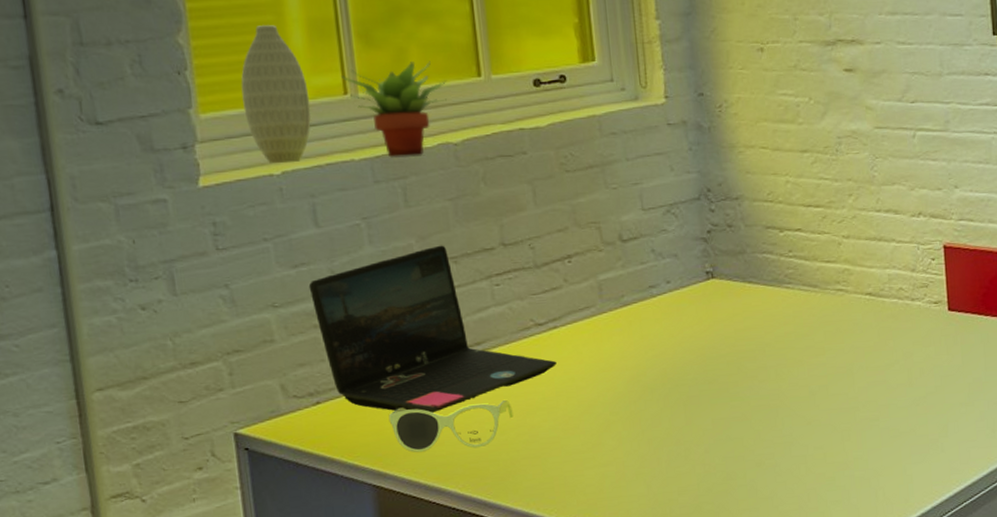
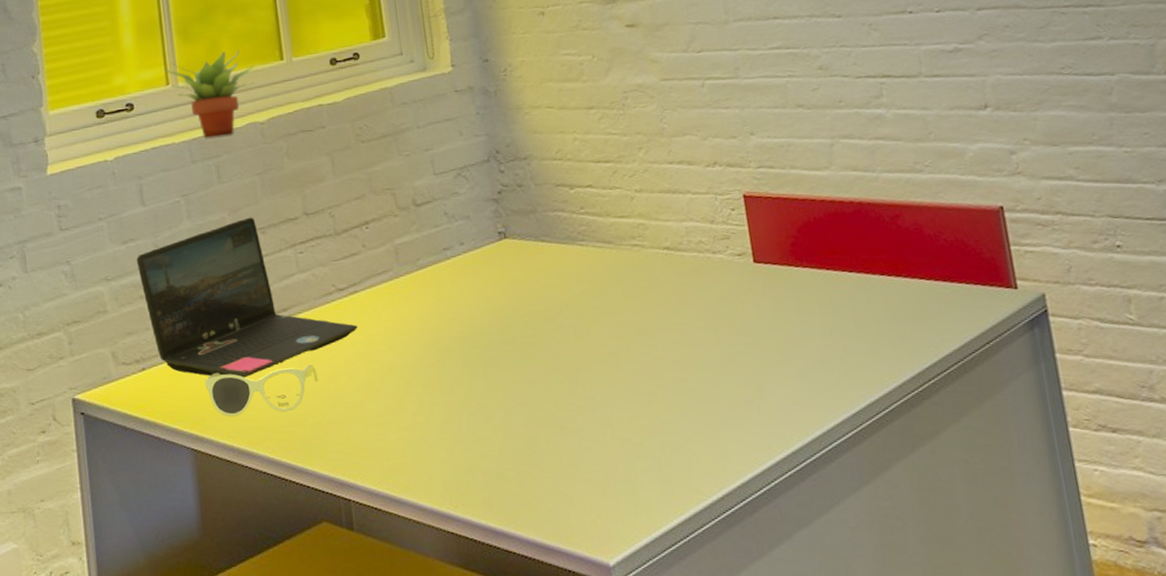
vase: present [241,25,311,163] -> none [82,29,139,150]

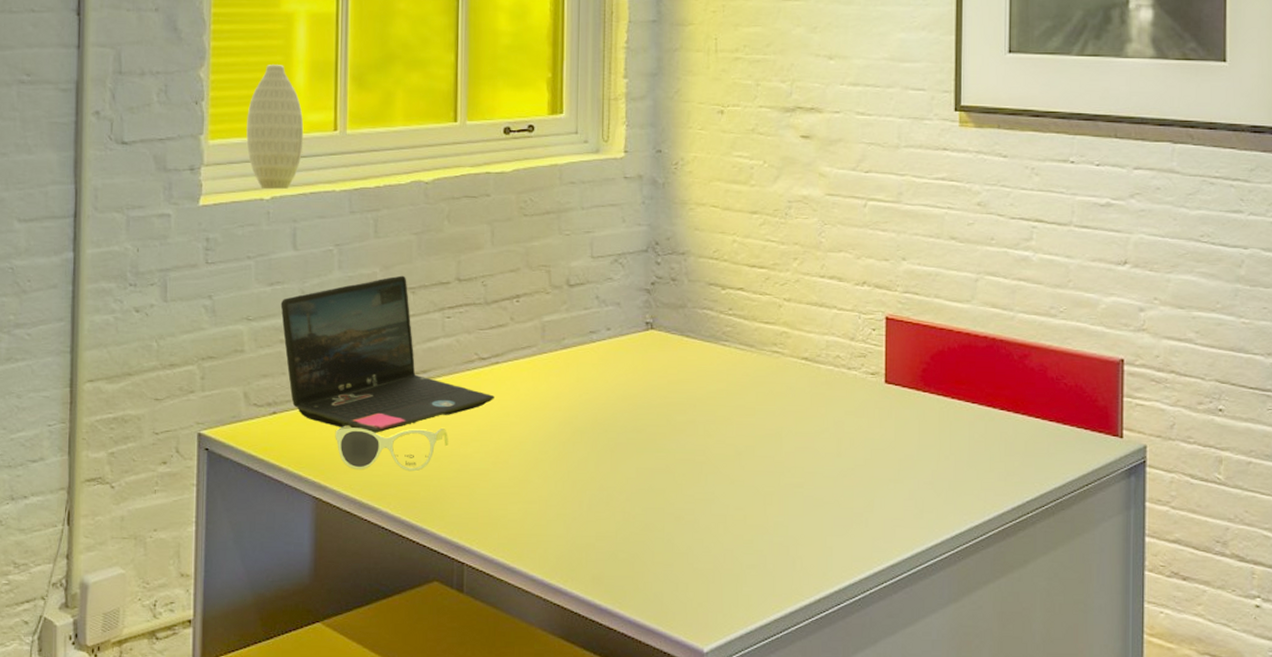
vase: none [82,29,139,150] -> present [246,65,304,189]
succulent plant: present [163,50,254,139] -> none [333,105,426,192]

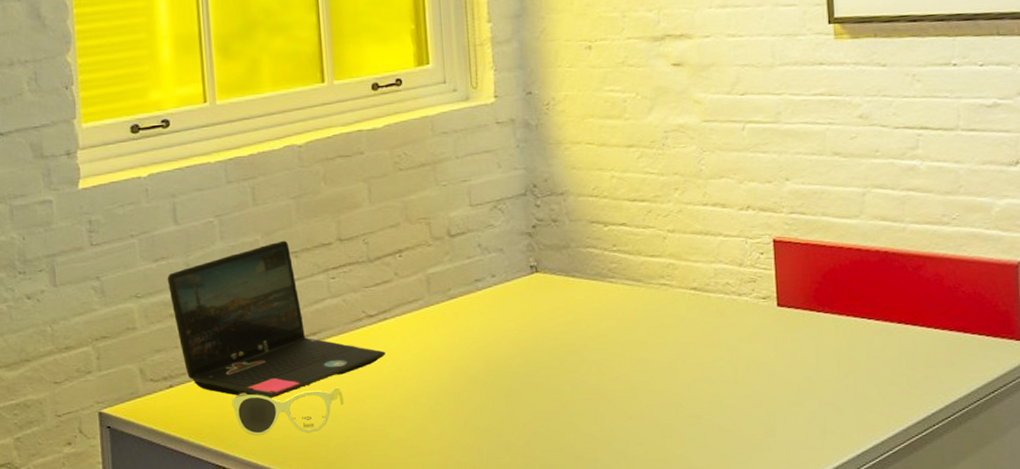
vase: present [246,65,304,189] -> none [117,42,175,167]

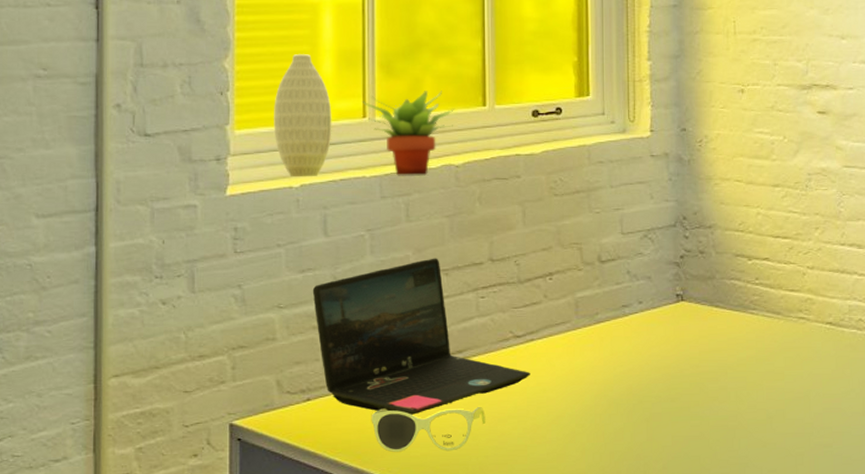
vase: none [117,42,175,167] -> present [274,54,332,176]
succulent plant: none [201,70,294,160] -> present [361,91,455,176]

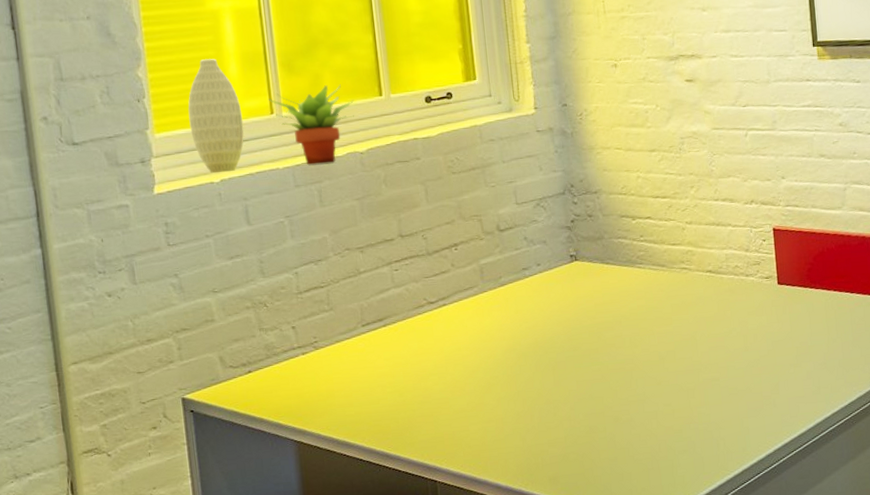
laptop: present [312,258,530,415] -> none [242,237,446,379]
spectacles: present [371,407,486,453] -> none [307,367,410,413]

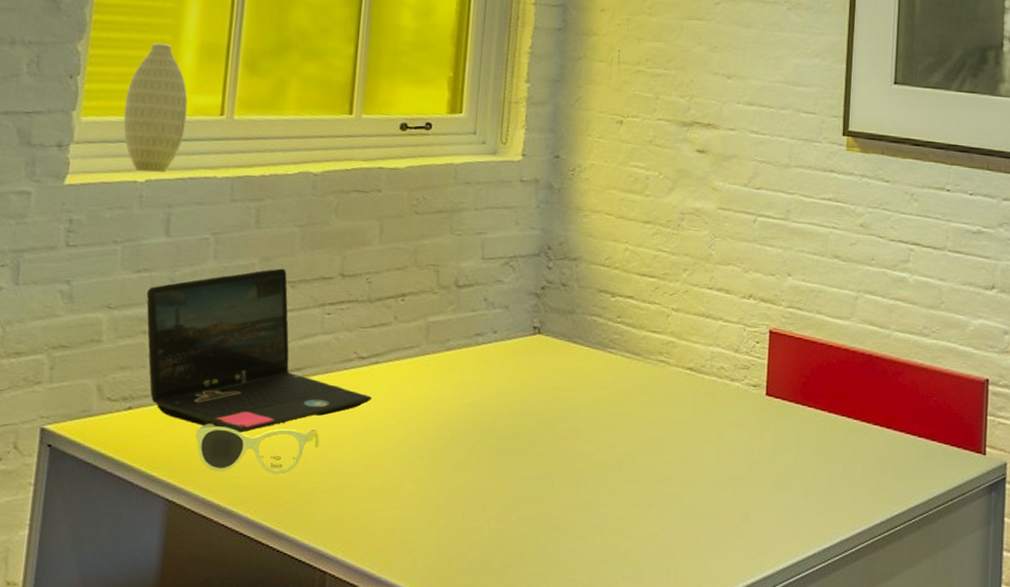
laptop: none [242,237,446,379] -> present [146,268,372,433]
succulent plant: present [268,84,355,166] -> none [220,93,320,182]
spectacles: none [307,367,410,413] -> present [195,423,320,475]

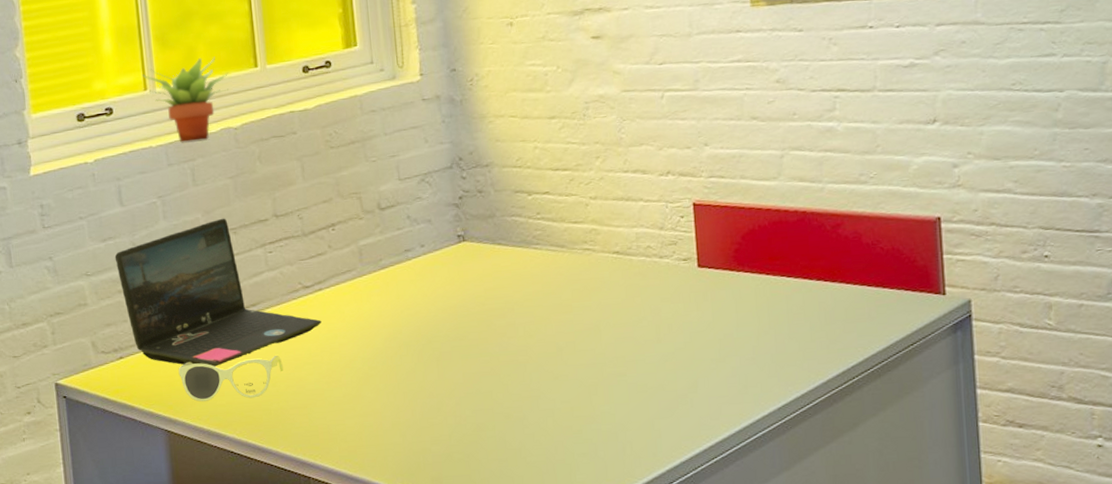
vase: present [123,43,188,172] -> none [63,35,118,153]
succulent plant: none [220,93,320,182] -> present [141,56,229,143]

